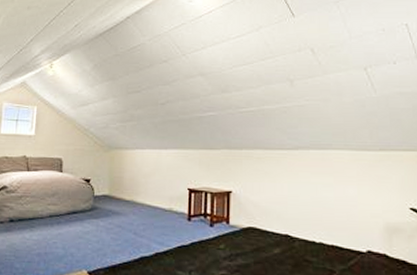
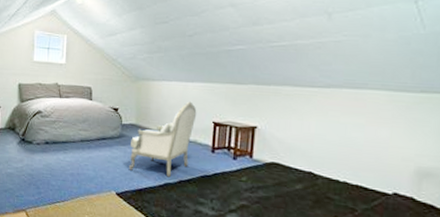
armchair: none [101,169,172,250] -> present [128,101,197,177]

